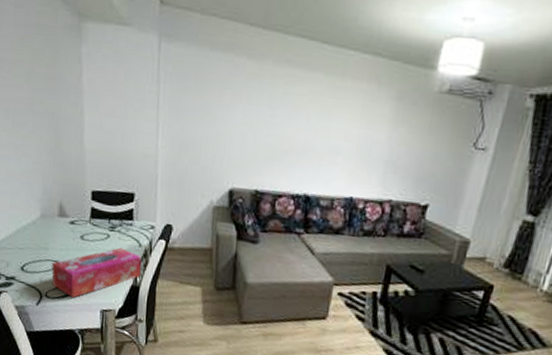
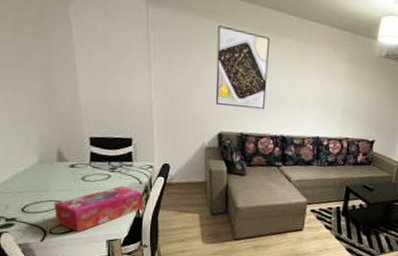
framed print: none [227,60,296,162] -> present [215,25,270,110]

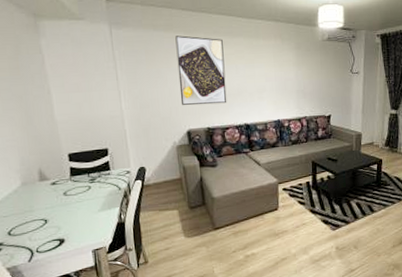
tissue box: present [54,185,142,232] -> none [39,194,124,246]

